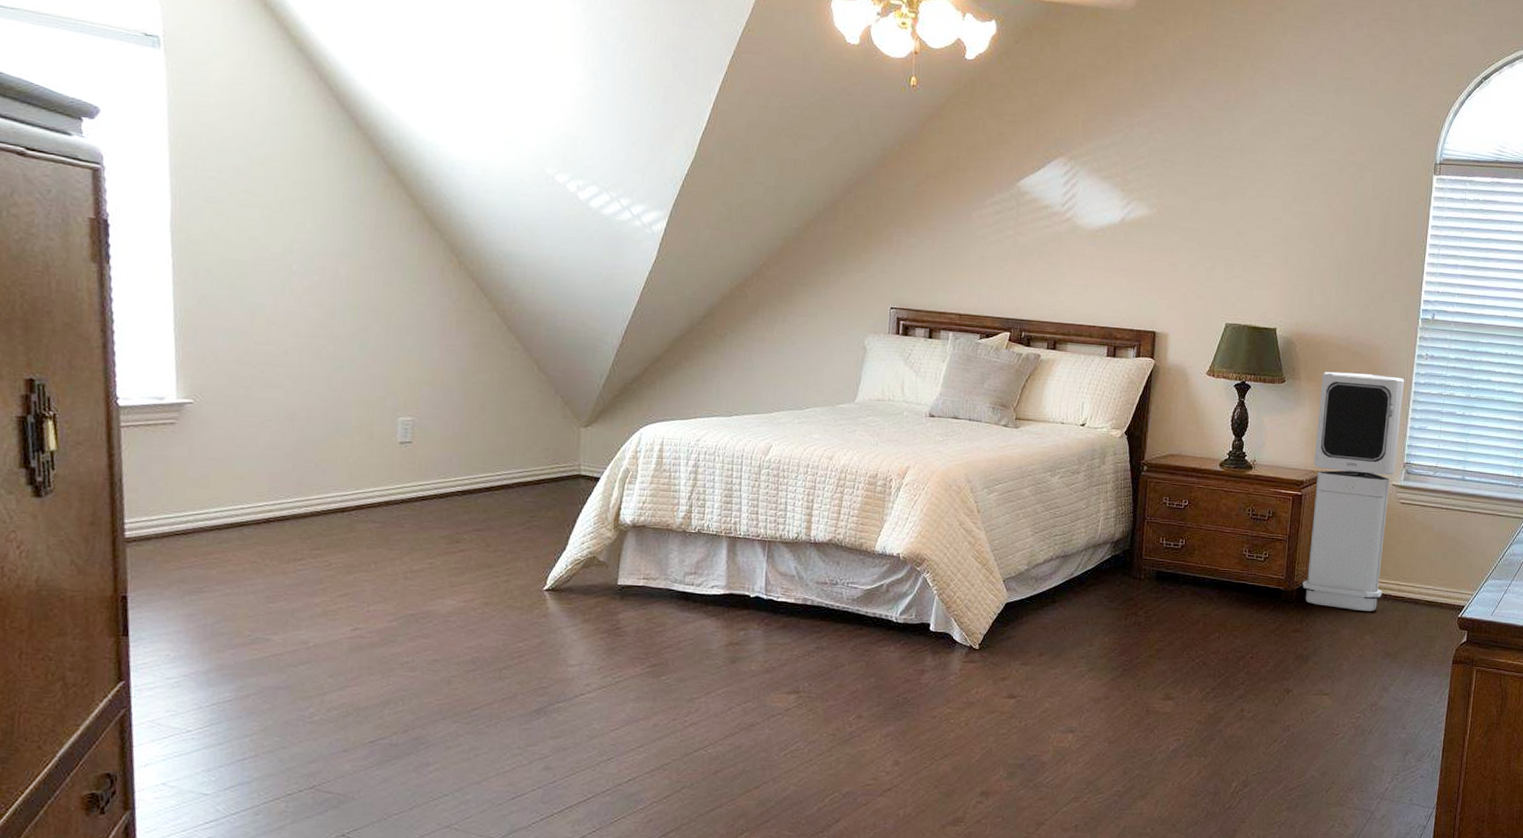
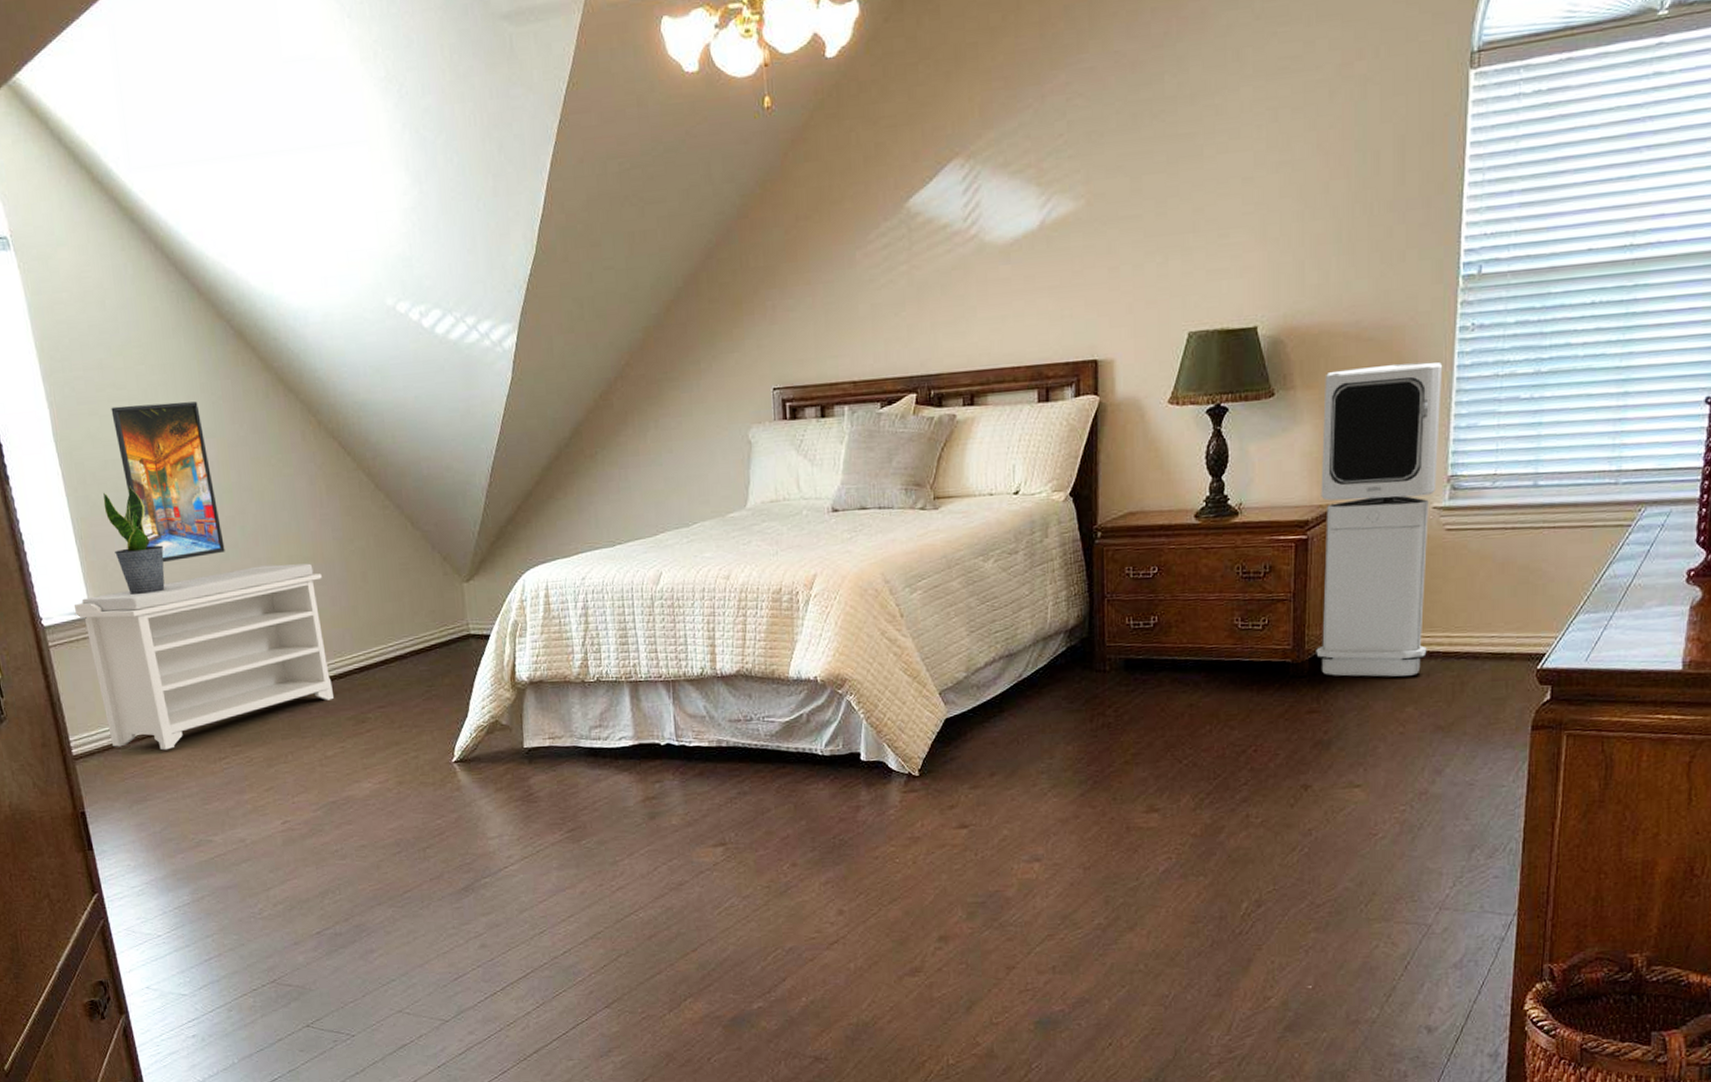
bench: none [158,382,438,545] -> present [73,563,333,751]
potted plant: none [213,286,273,391] -> present [103,485,165,594]
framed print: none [240,211,340,365] -> present [111,401,225,563]

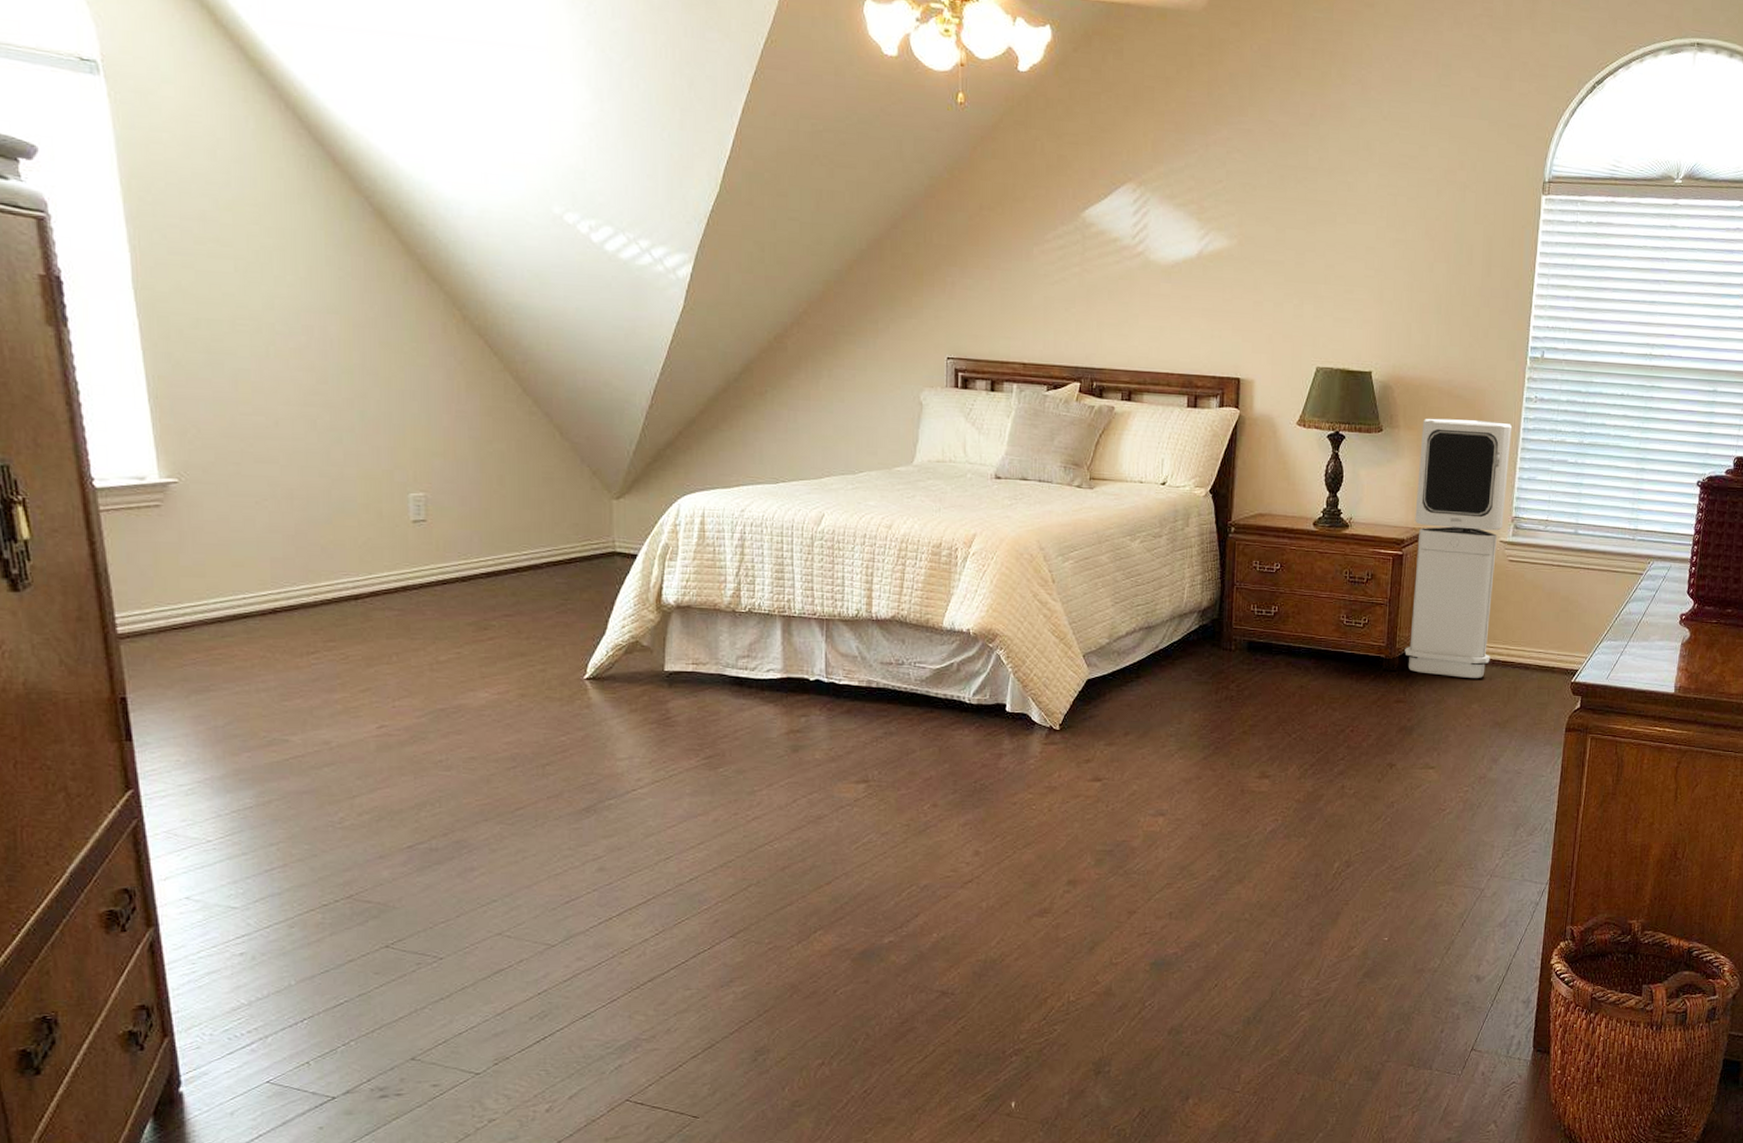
bench: present [73,563,333,751] -> none [137,454,453,638]
potted plant: present [103,485,165,594] -> none [190,349,262,468]
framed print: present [111,401,225,563] -> none [211,263,338,437]

